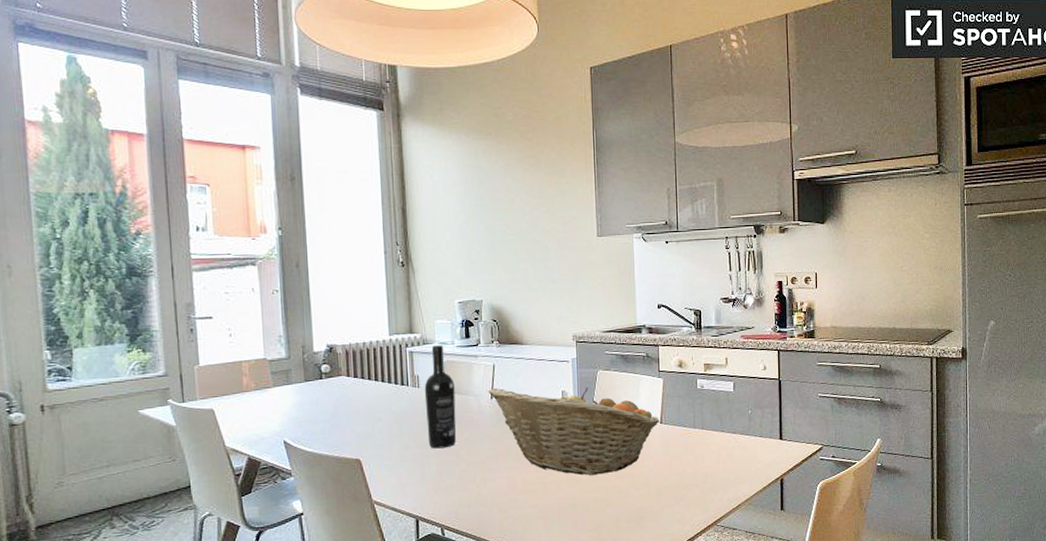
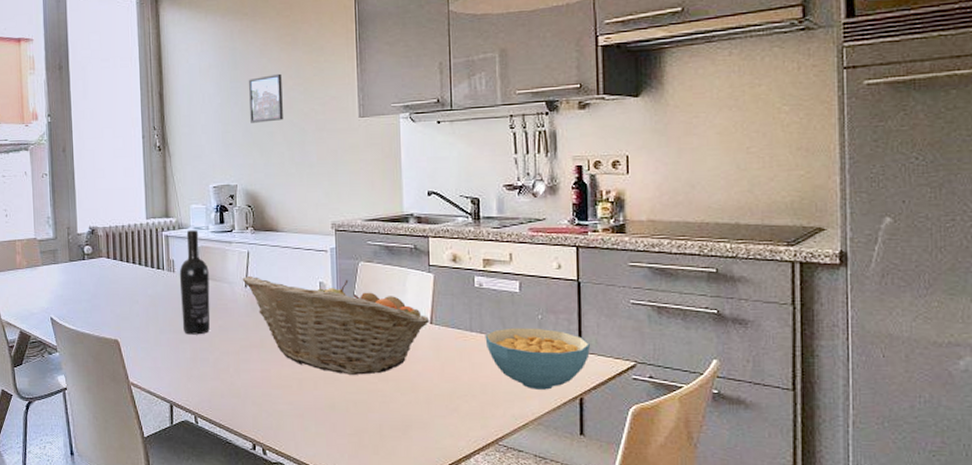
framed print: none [492,193,527,240] -> present [248,73,283,123]
cereal bowl: none [706,421,788,475] -> present [485,327,590,390]

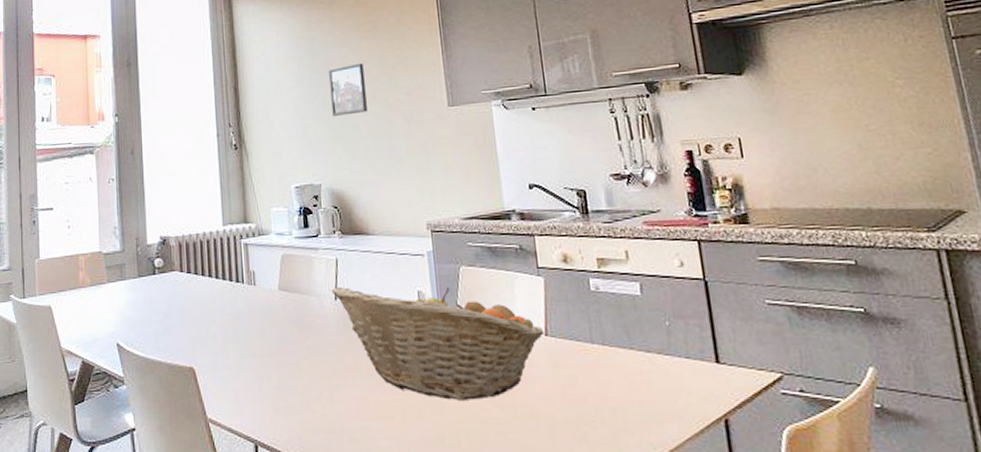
wine bottle: present [179,230,210,335] -> none [260,236,297,359]
cereal bowl: present [485,327,590,390] -> none [608,336,729,411]

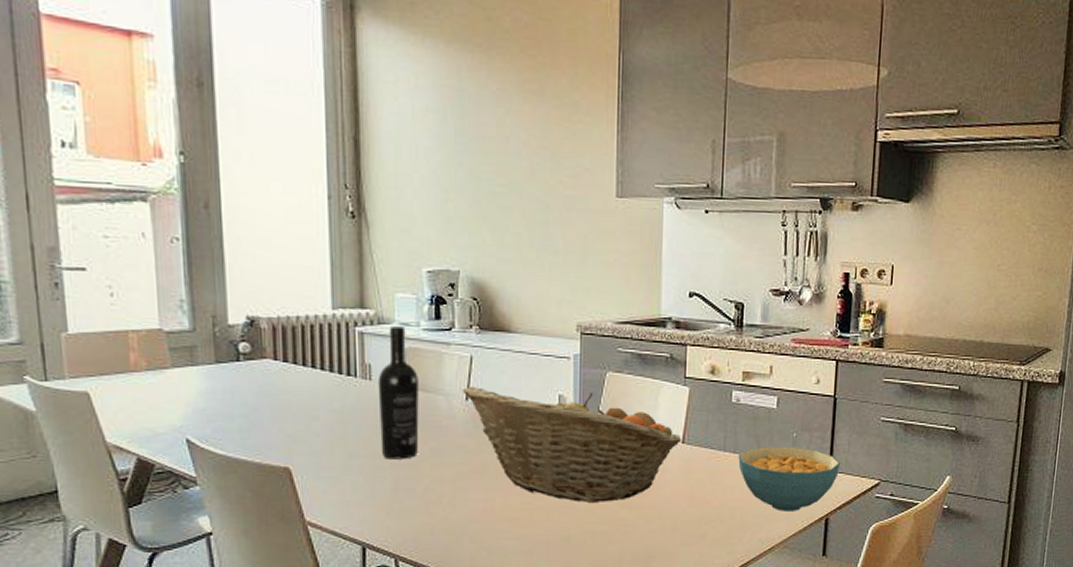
wine bottle: none [260,236,297,359] -> present [378,326,419,460]
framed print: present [328,63,367,116] -> none [478,130,523,193]
cereal bowl: none [608,336,729,411] -> present [738,446,840,511]

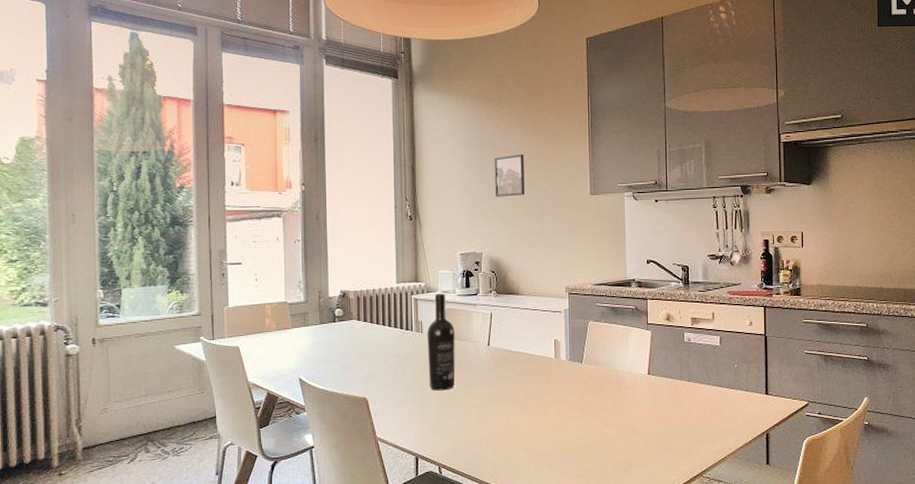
fruit basket: present [462,386,682,502] -> none [485,335,648,422]
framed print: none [478,130,523,193] -> present [494,154,525,197]
cereal bowl: present [738,446,840,511] -> none [692,375,774,428]

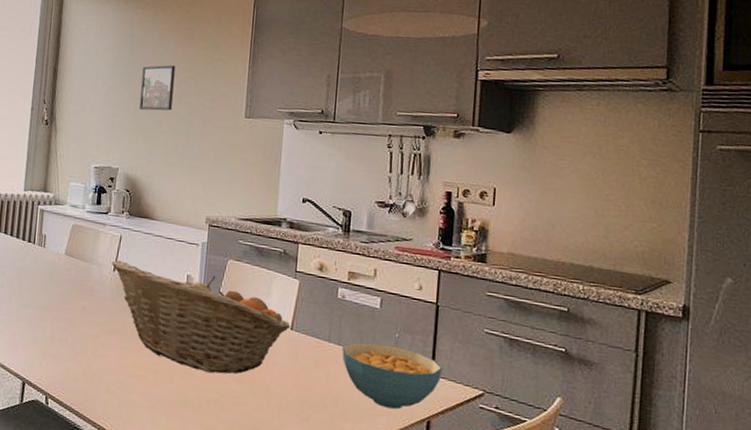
wine bottle: present [427,294,455,391] -> none [46,207,80,314]
fruit basket: none [485,335,648,422] -> present [111,260,291,374]
cereal bowl: none [692,375,774,428] -> present [342,342,442,409]

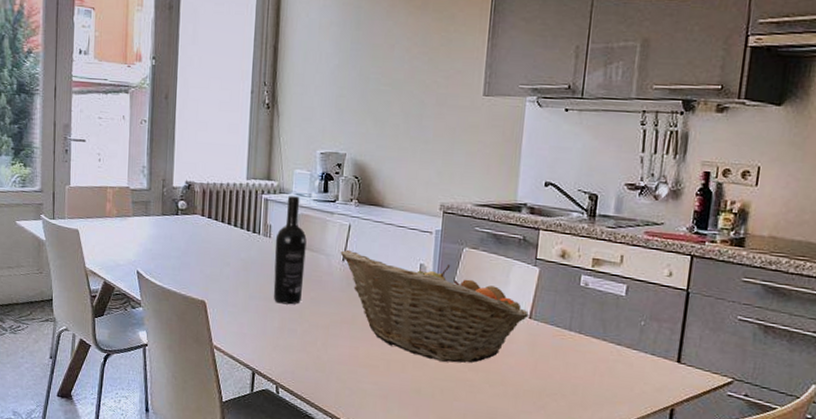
wine bottle: none [46,207,80,314] -> present [273,196,307,305]
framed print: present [139,65,175,111] -> none [368,39,407,91]
cereal bowl: present [342,342,442,409] -> none [583,330,689,397]

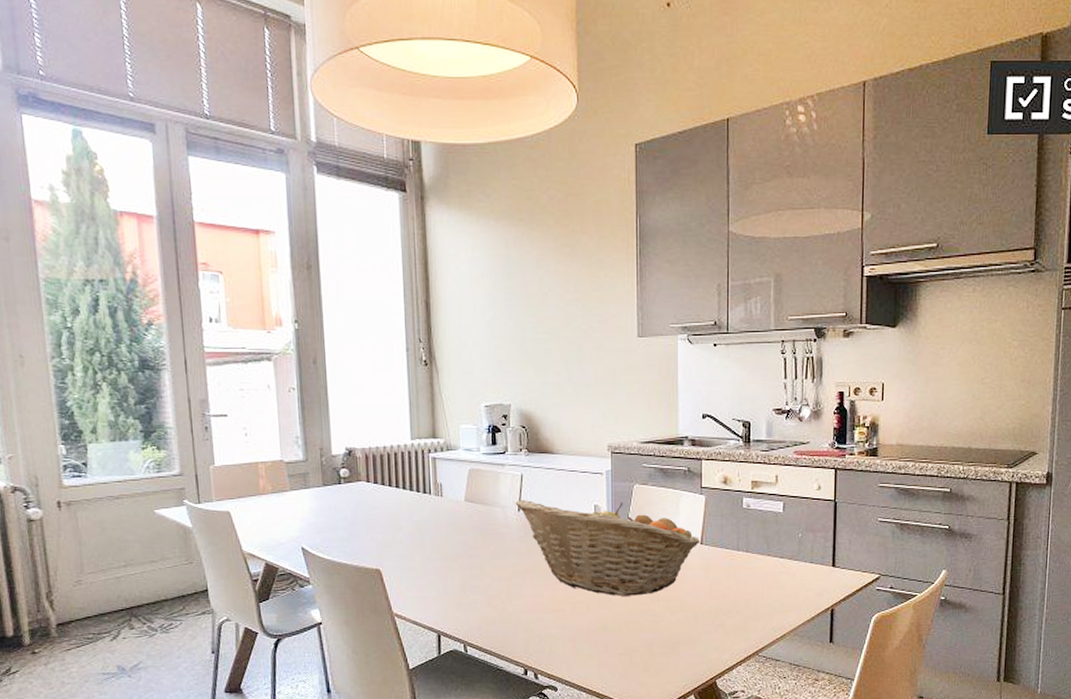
wine bottle: present [273,196,307,305] -> none [447,452,481,562]

